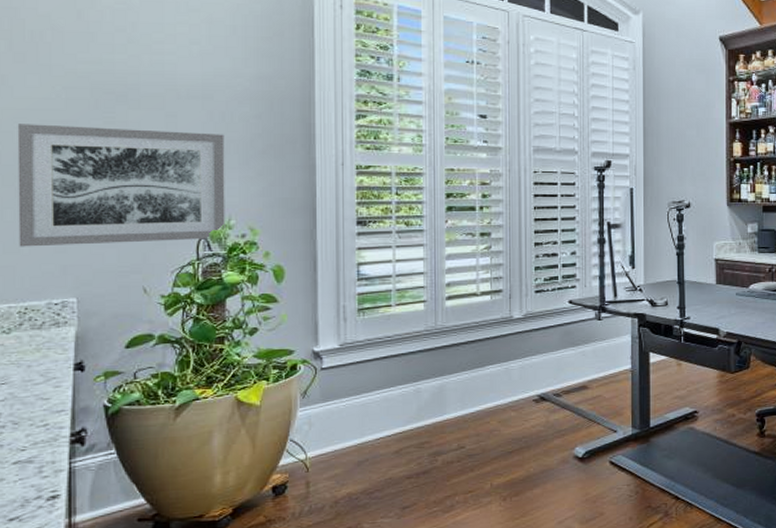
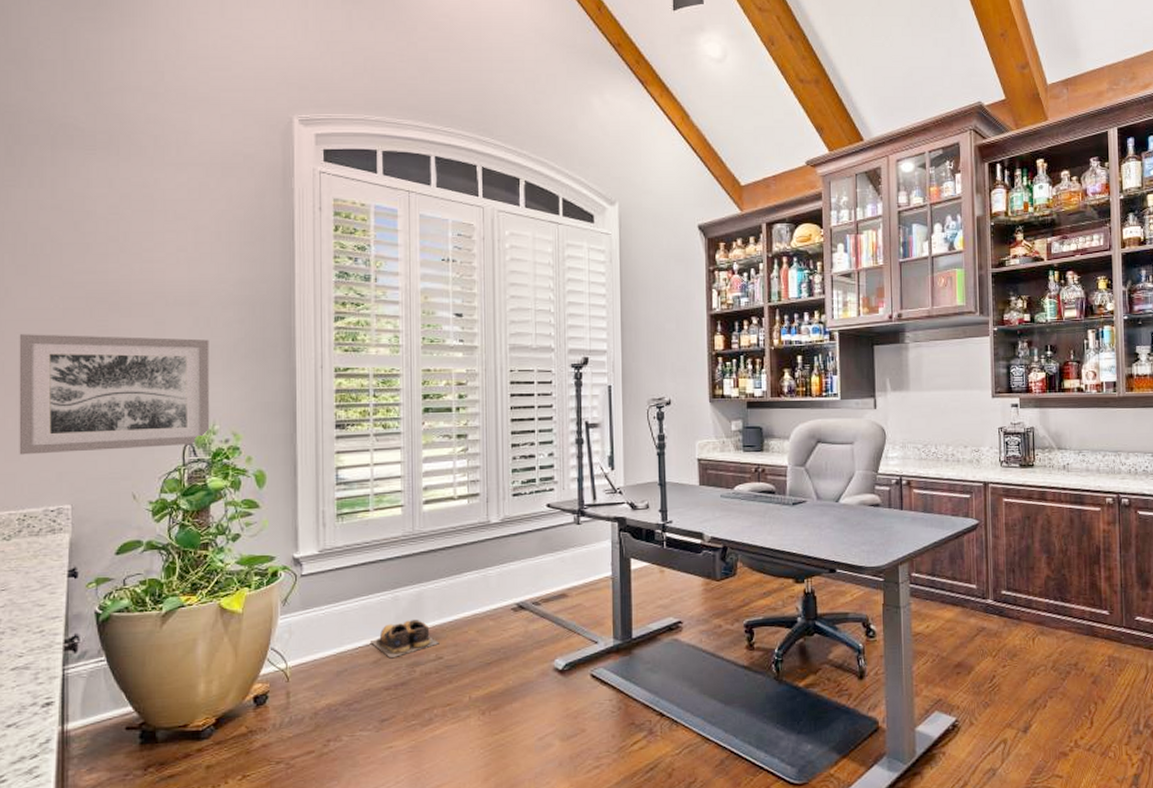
shoes: none [392,411,462,449] -> present [371,620,440,659]

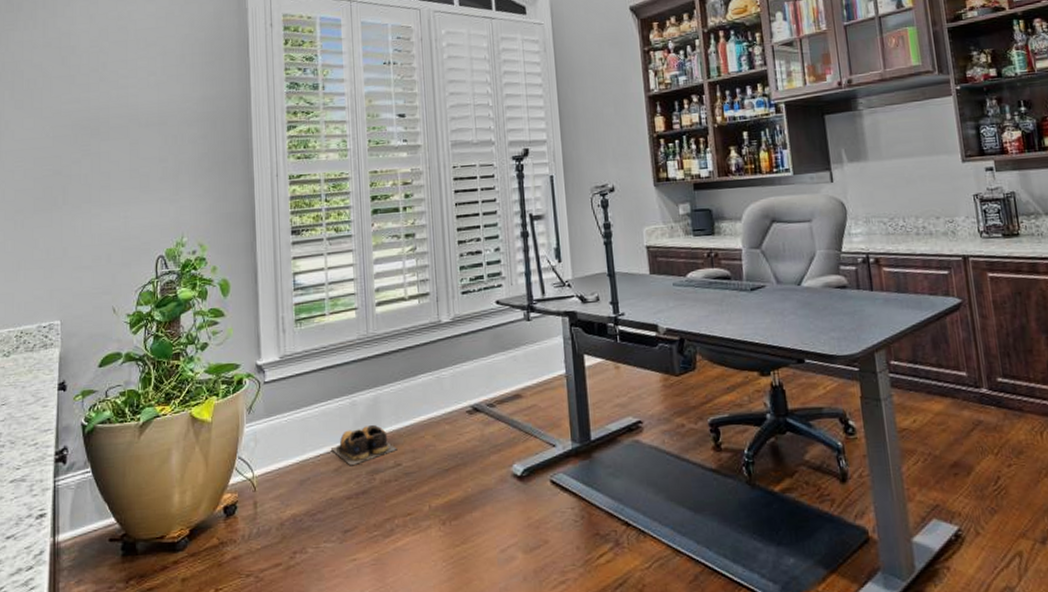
wall art: present [19,334,210,455] -> none [17,156,179,275]

